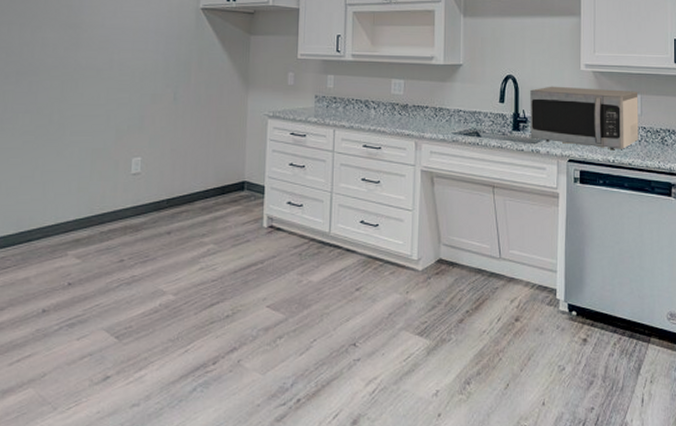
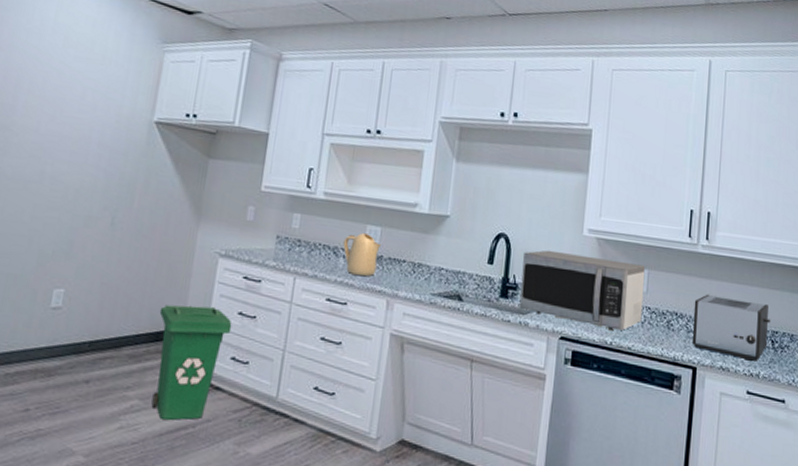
recycling bin: none [223,161,285,259] -> present [151,305,232,420]
kettle: none [373,87,405,124] -> present [343,233,381,277]

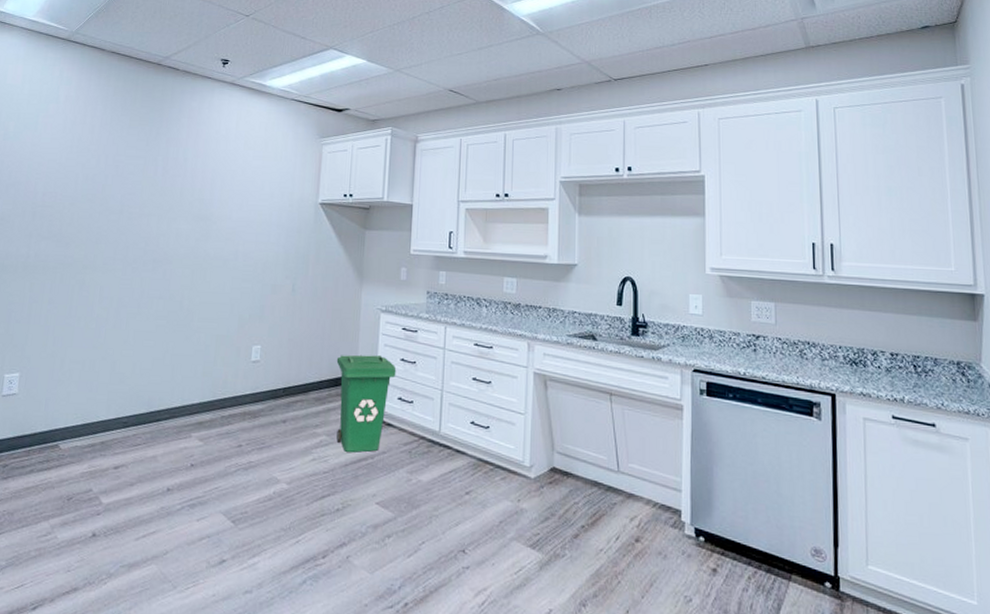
kettle: present [343,233,381,277] -> none [484,285,518,323]
microwave oven: present [519,250,646,331] -> none [650,289,774,362]
toaster: present [692,294,771,361] -> none [826,322,911,386]

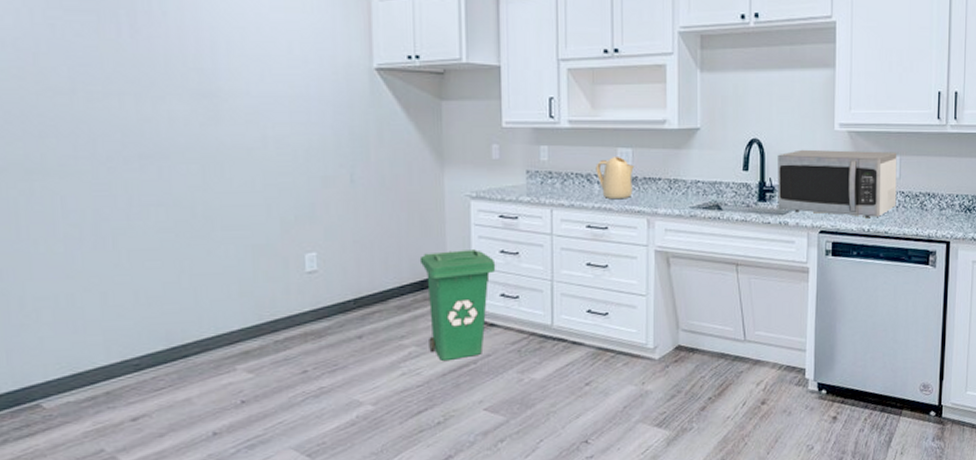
kettle: none [484,285,518,323] -> present [596,157,634,200]
microwave oven: none [650,289,774,362] -> present [778,149,897,219]

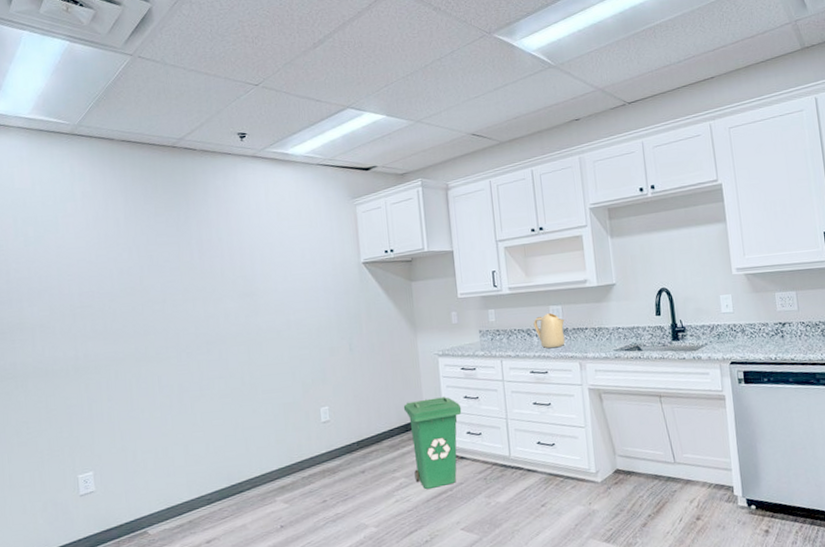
microwave oven: present [778,149,897,219] -> none [685,288,799,349]

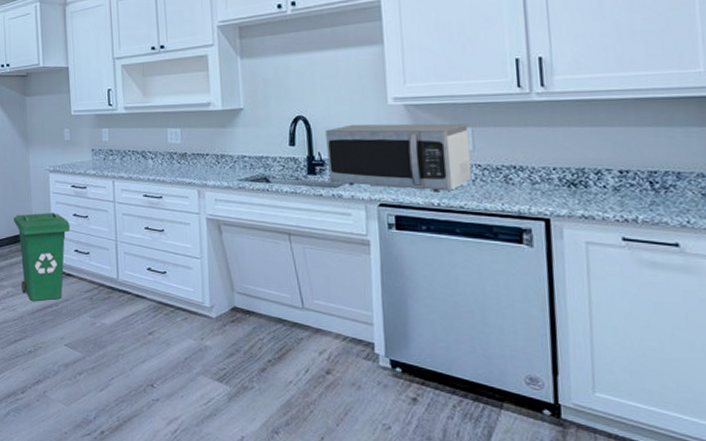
kettle: present [533,313,565,349] -> none [149,136,183,173]
microwave oven: none [685,288,799,349] -> present [326,123,472,192]

